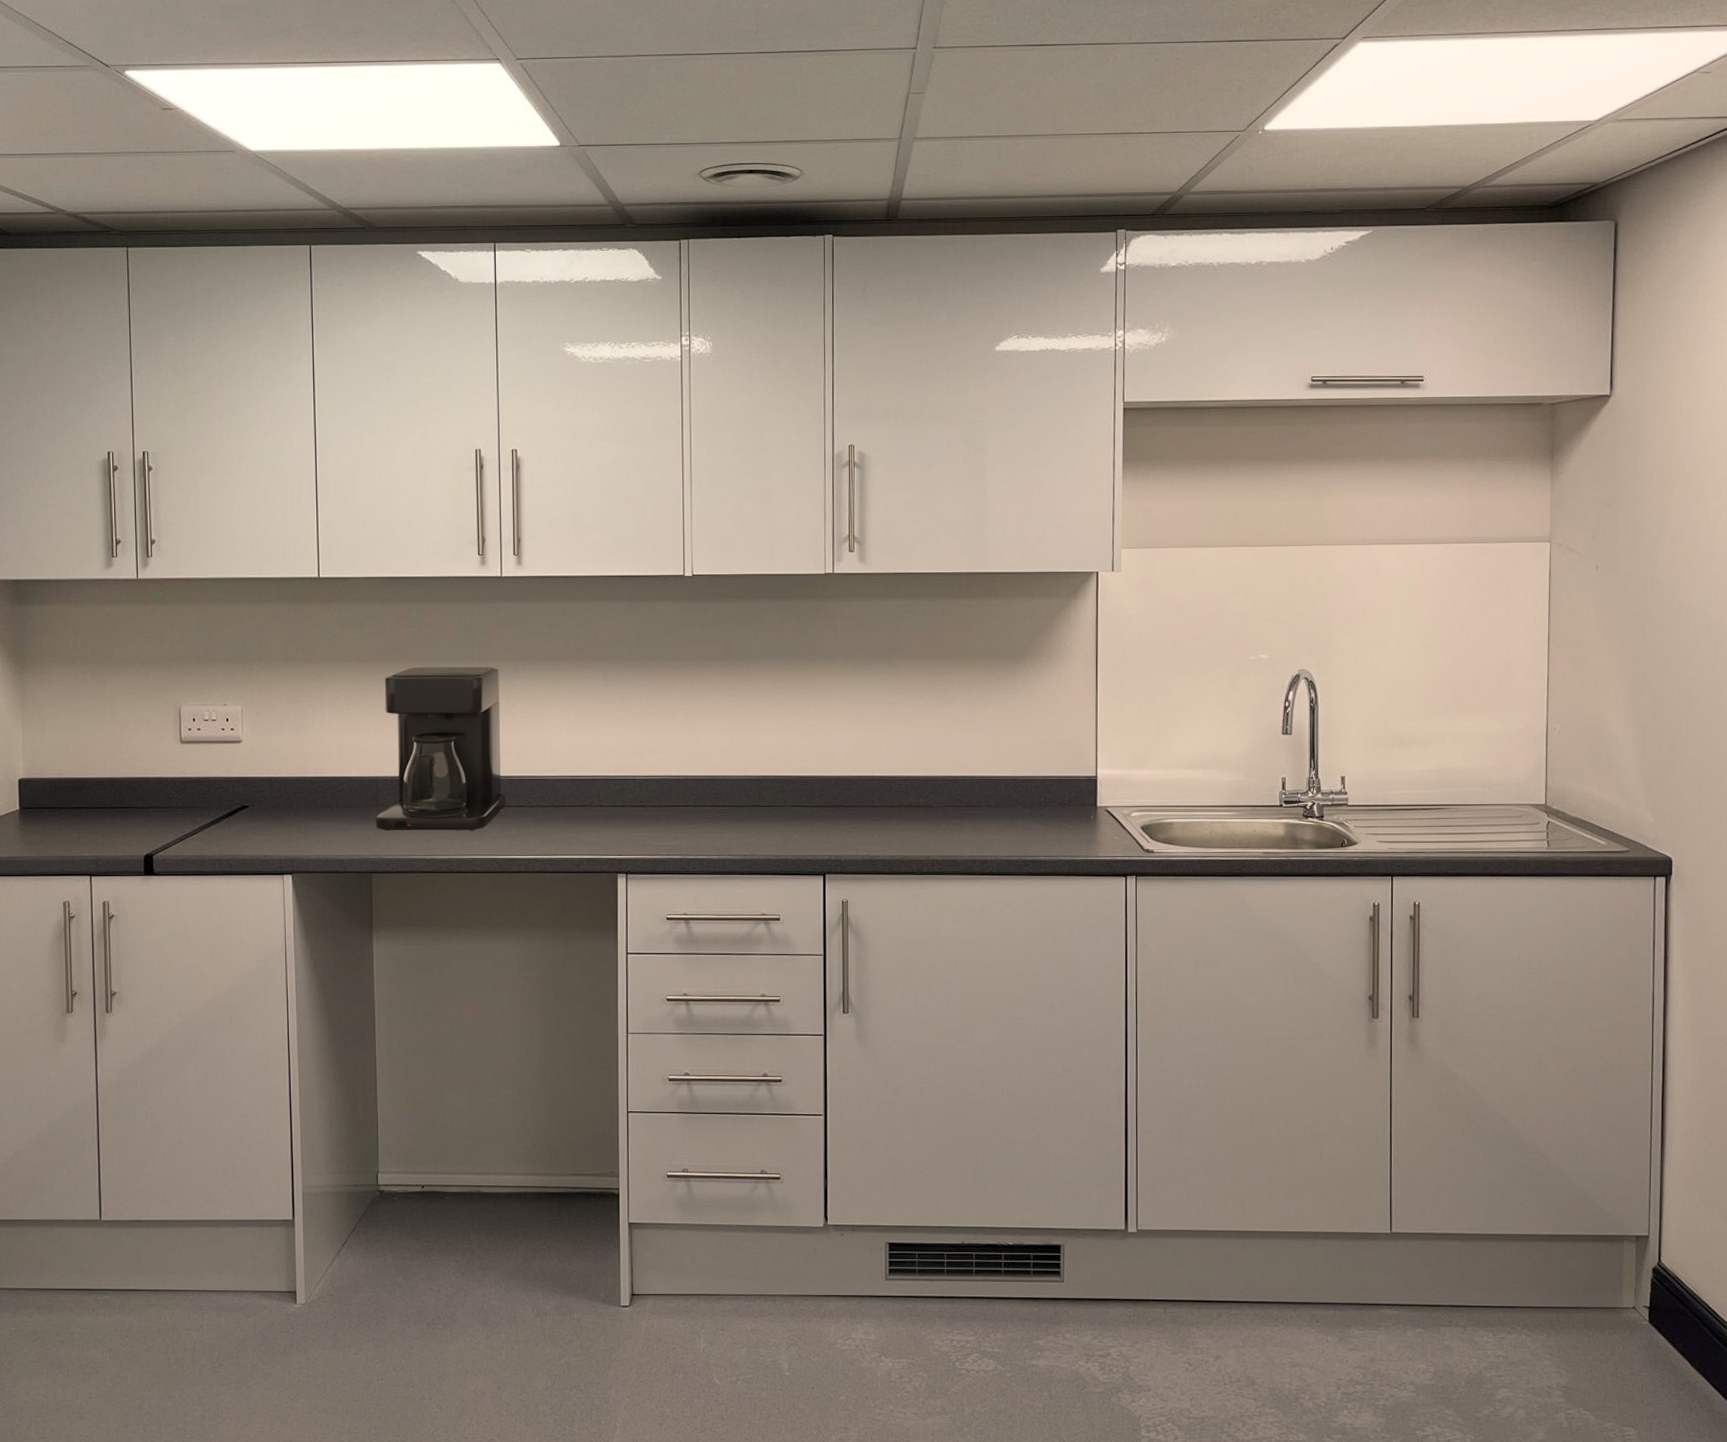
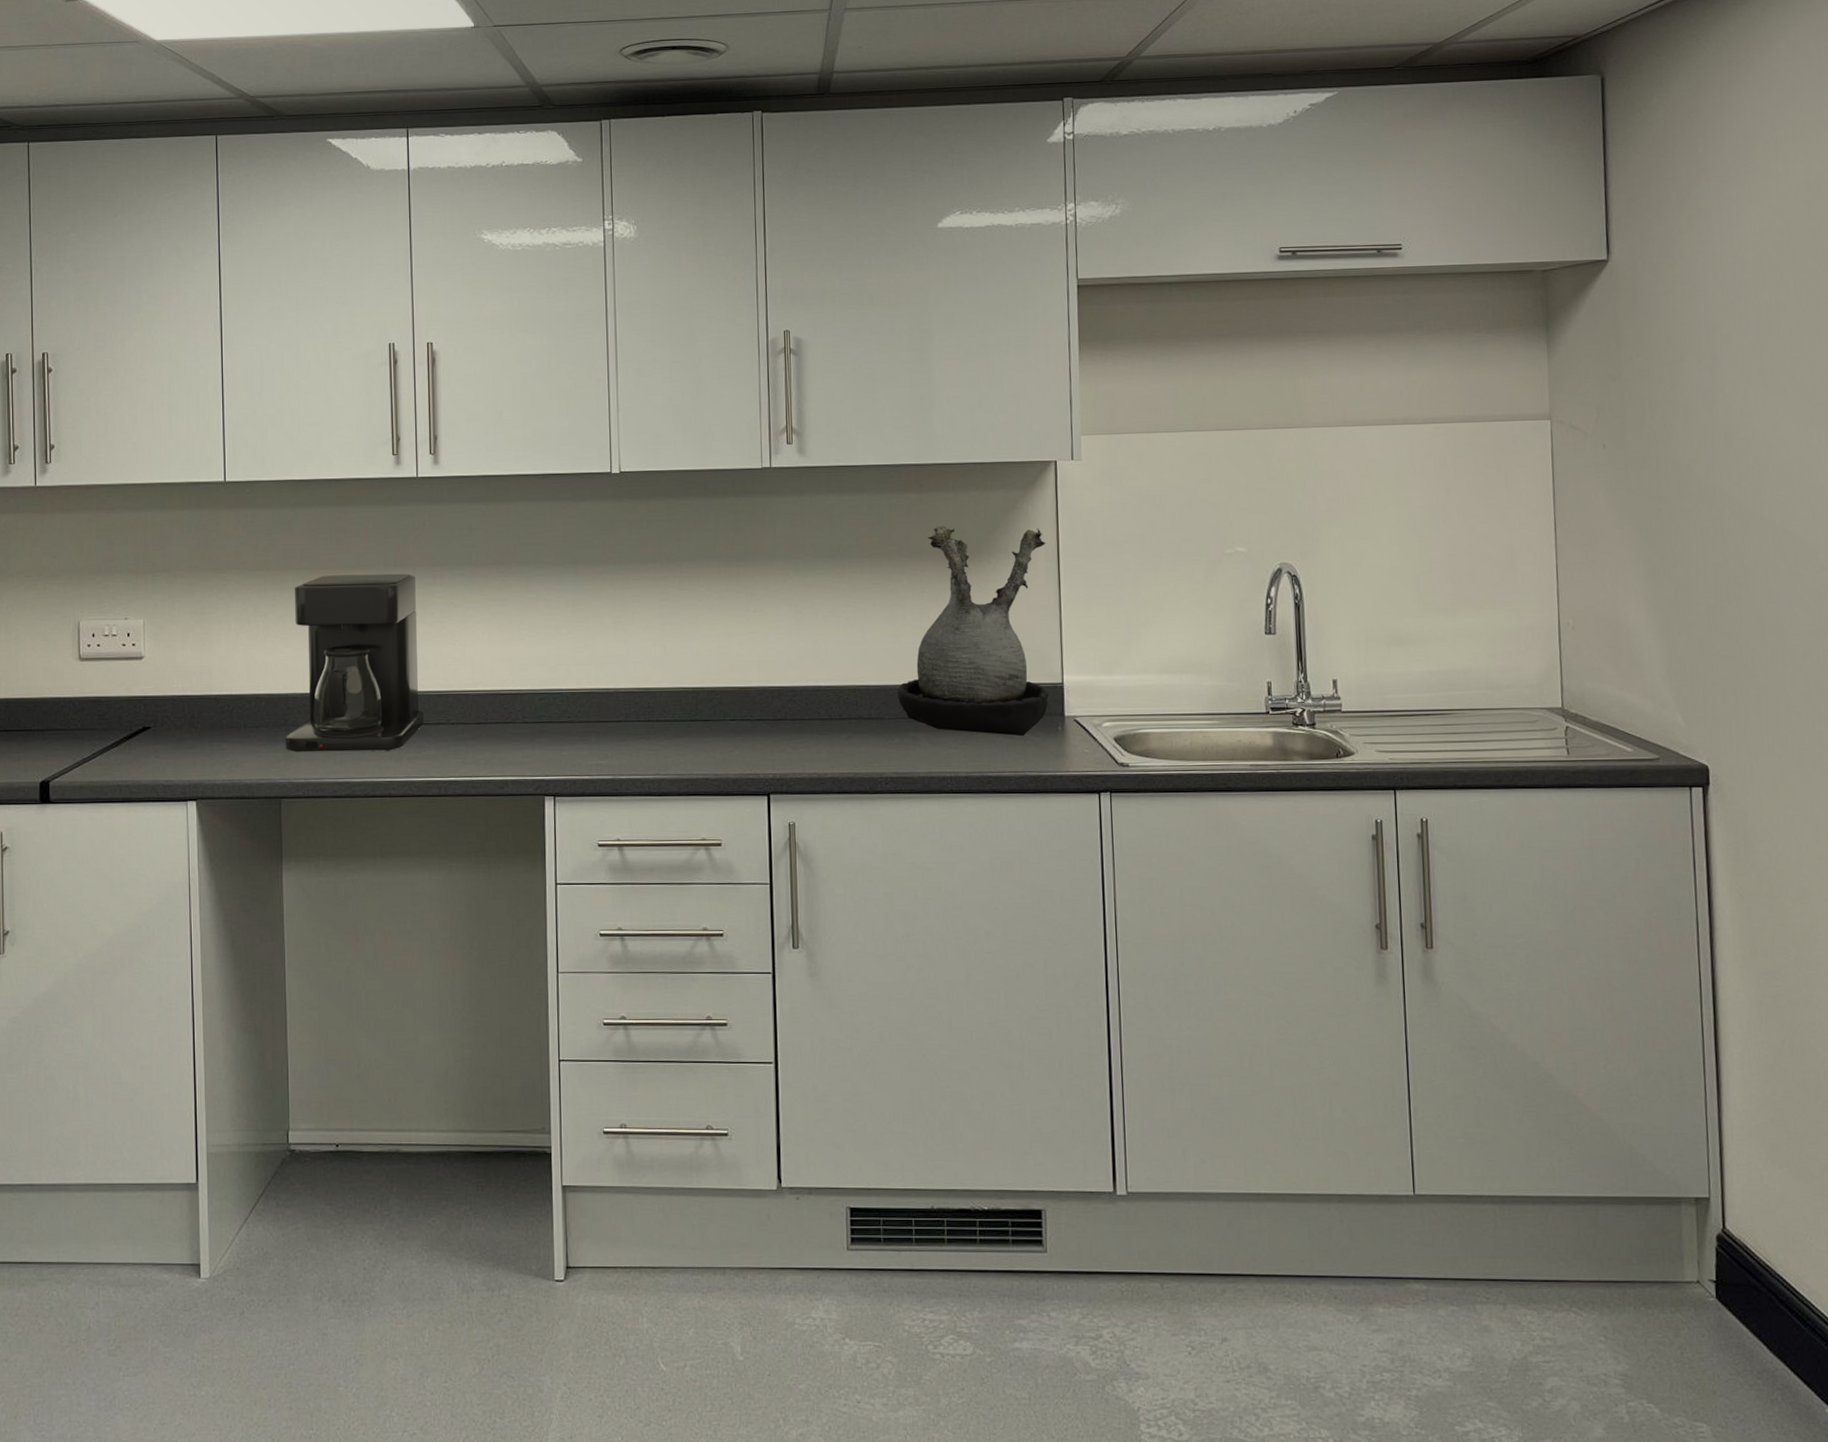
plant: none [944,630,1086,824] -> present [897,525,1050,736]

